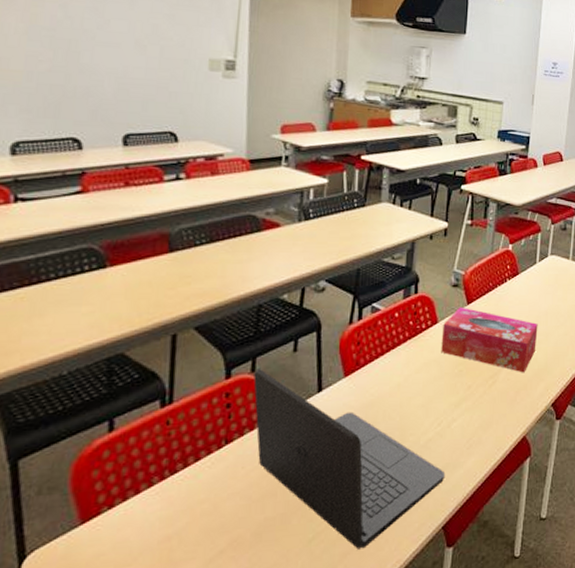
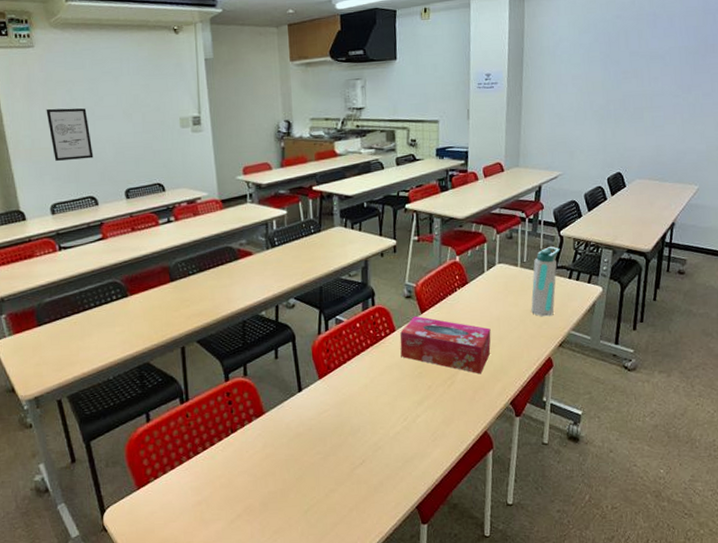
wall art: none [25,22,86,92] -> present [46,108,94,162]
laptop: present [253,369,446,550] -> none [246,373,415,521]

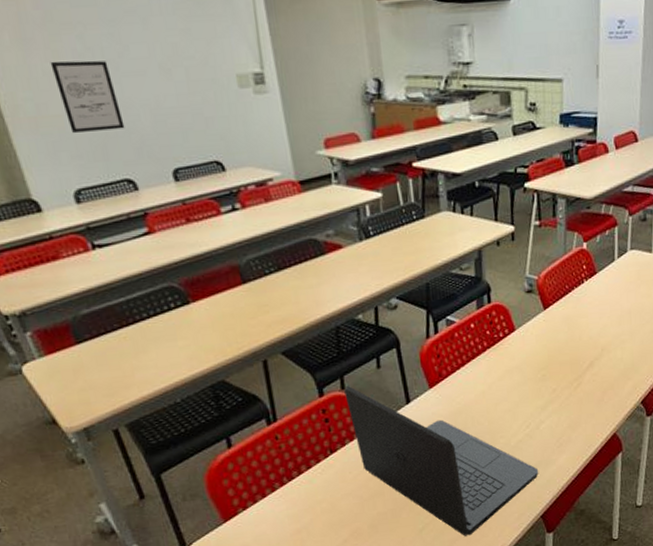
laptop: none [246,373,415,521] -> present [344,386,539,537]
tissue box: present [400,316,491,374] -> none [520,312,622,374]

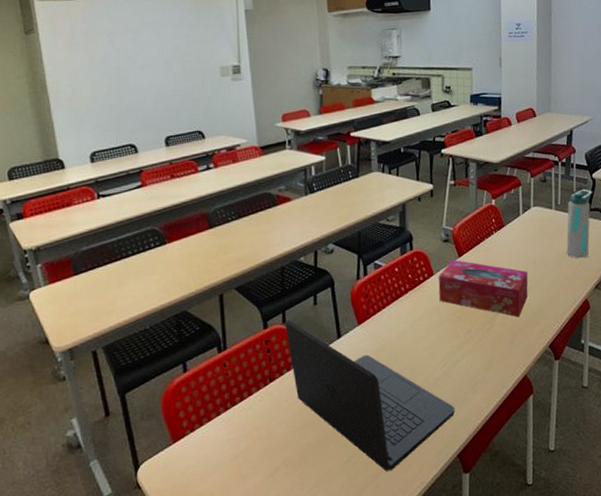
wall art: present [50,60,125,134] -> none [87,58,134,111]
tissue box: none [520,312,622,374] -> present [438,259,529,318]

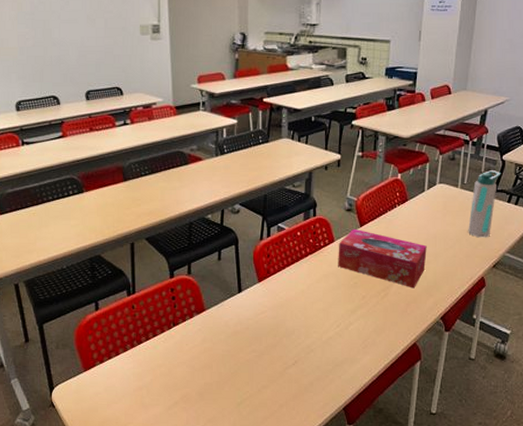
laptop: present [285,320,456,472] -> none [190,272,345,416]

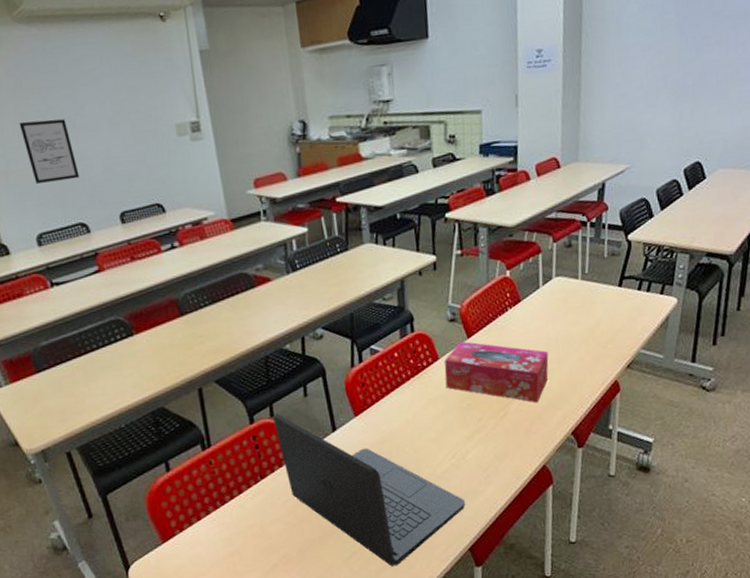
wall art: none [15,10,58,61] -> present [19,119,80,185]
laptop: none [190,272,345,416] -> present [273,414,466,567]
water bottle: present [468,169,501,238] -> none [594,253,628,336]

